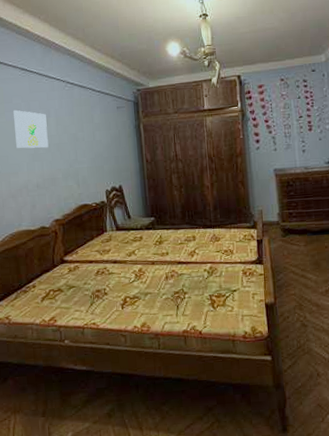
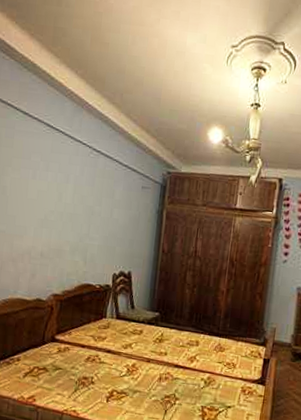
wall art: present [13,110,49,149] -> none [26,167,64,216]

